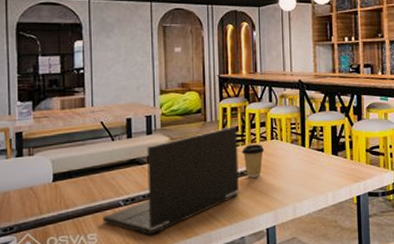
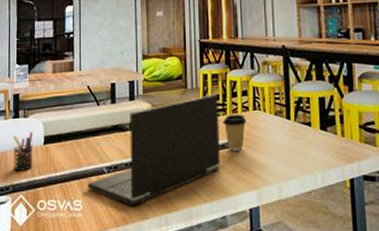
pen holder: none [16,169,41,211] -> present [12,131,33,172]

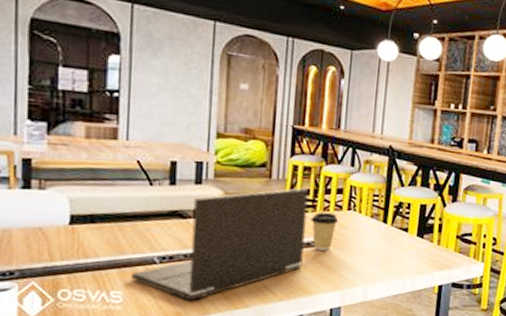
pen holder: present [12,131,33,172] -> none [20,207,54,255]

